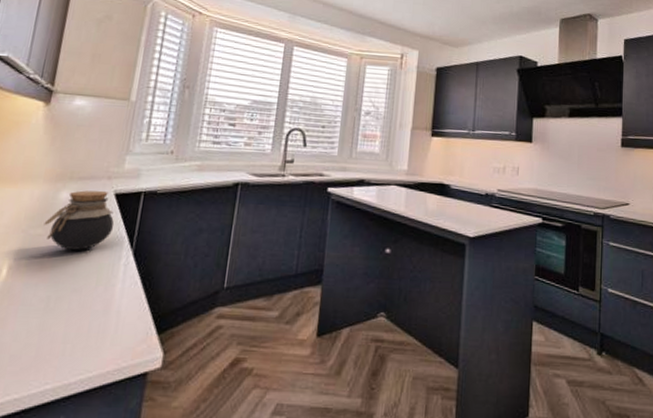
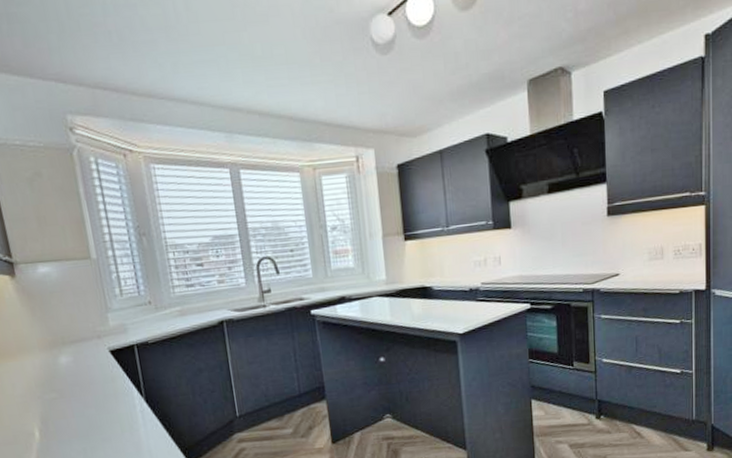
jar: present [44,190,114,250] -> none [55,350,120,407]

